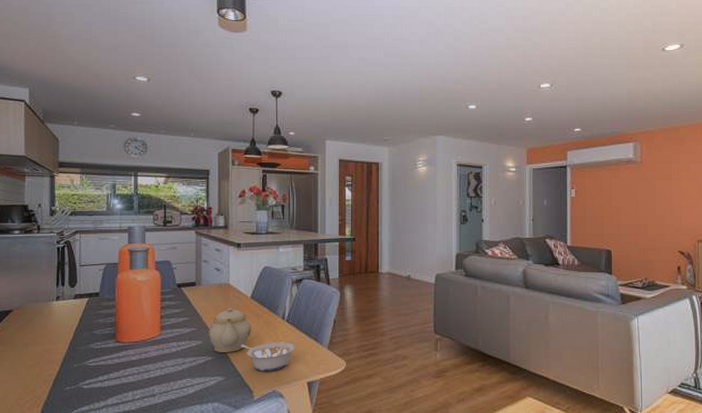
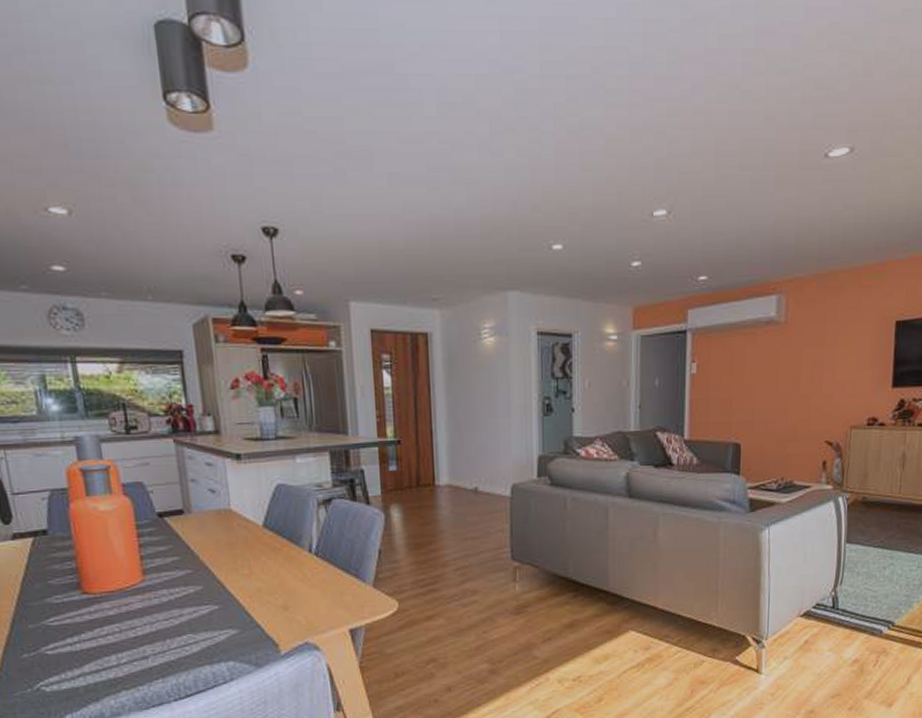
teapot: present [208,308,251,352] -> none [209,541,268,599]
legume: present [241,342,295,372] -> none [256,581,330,620]

